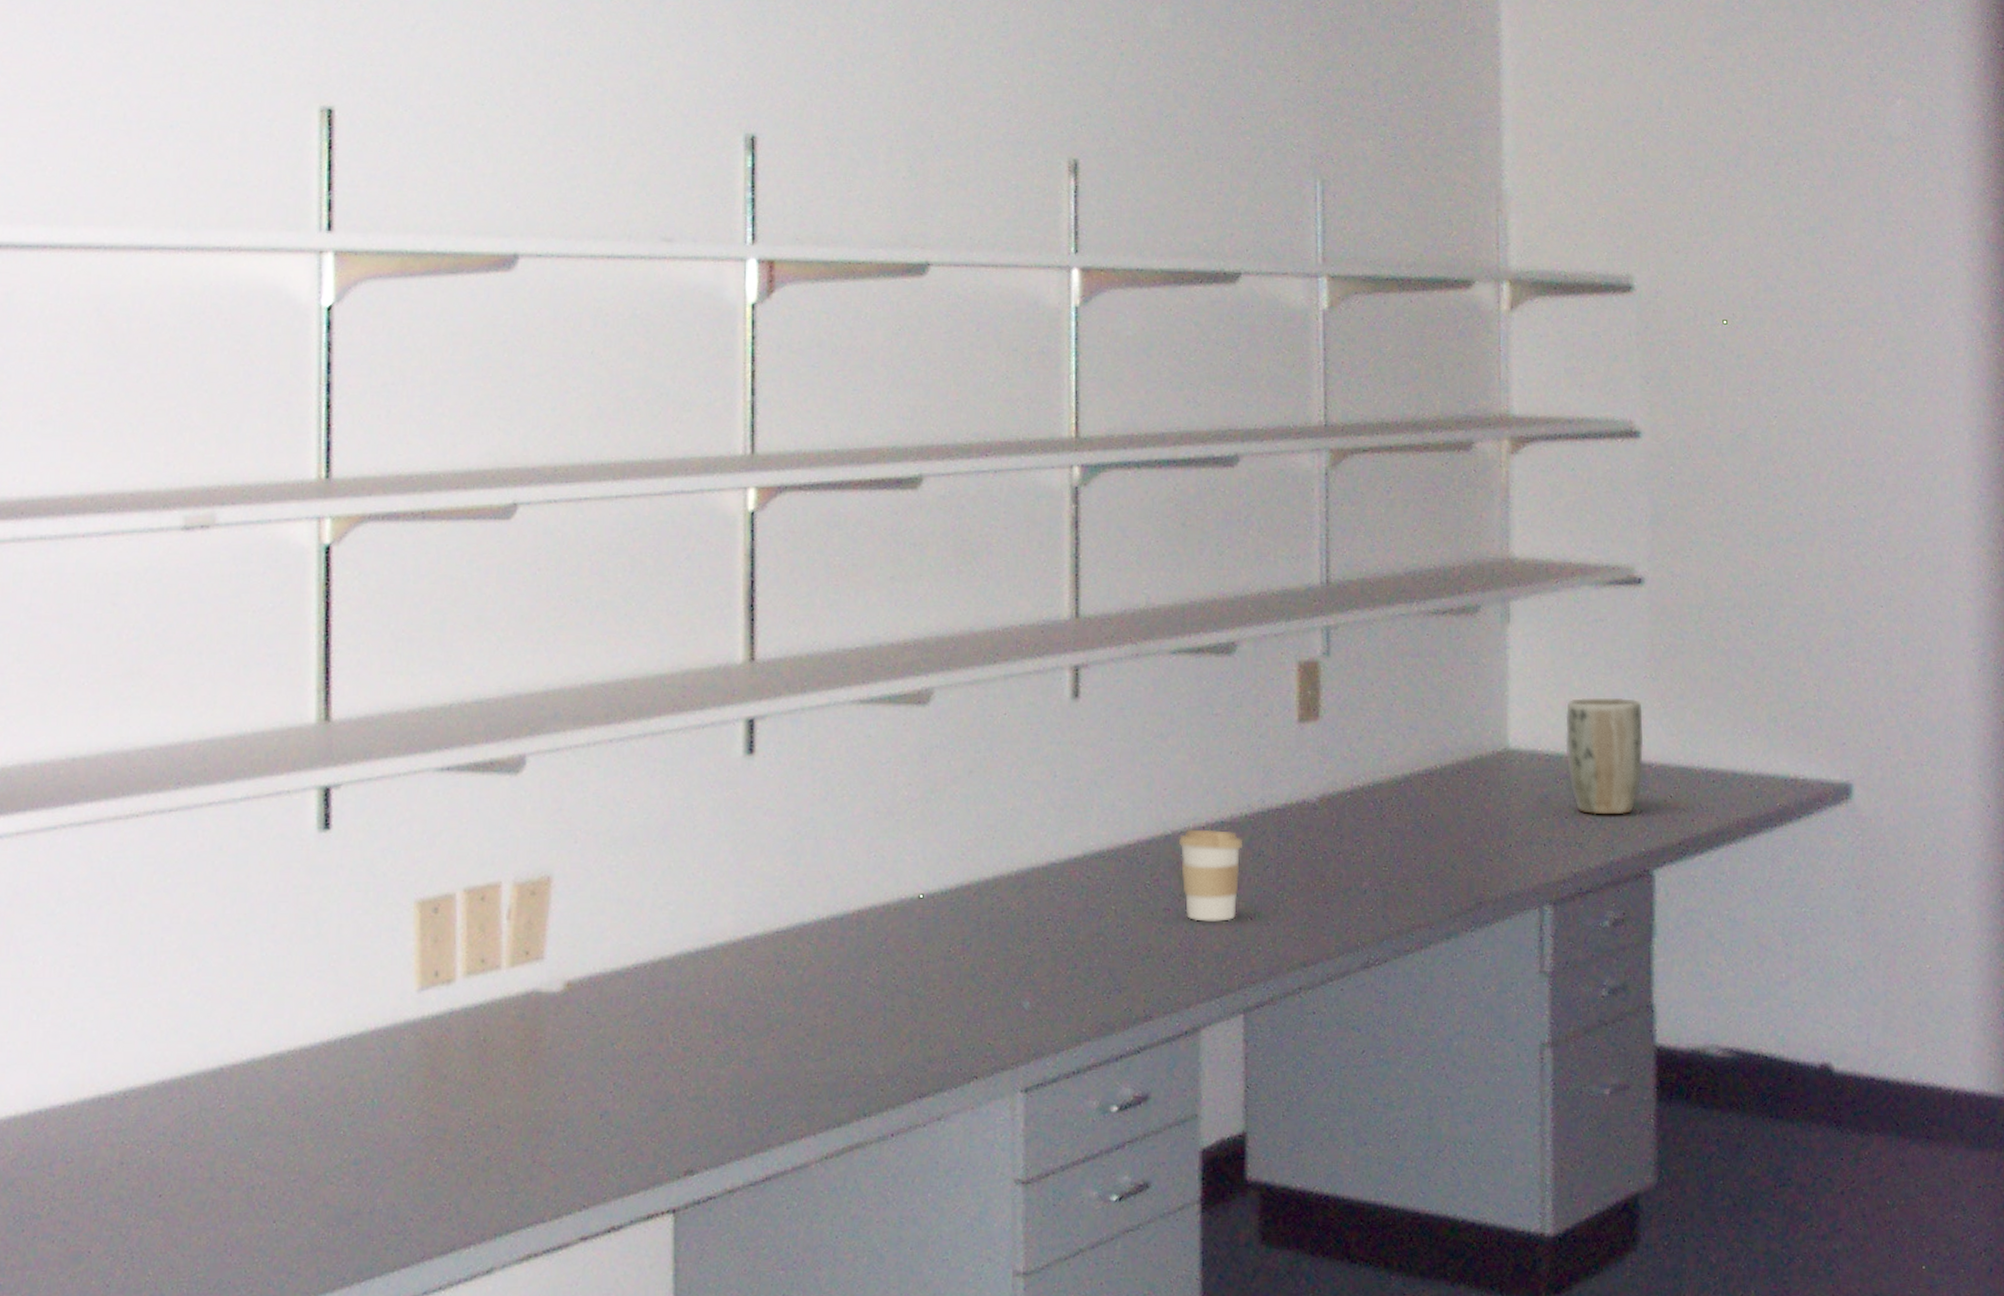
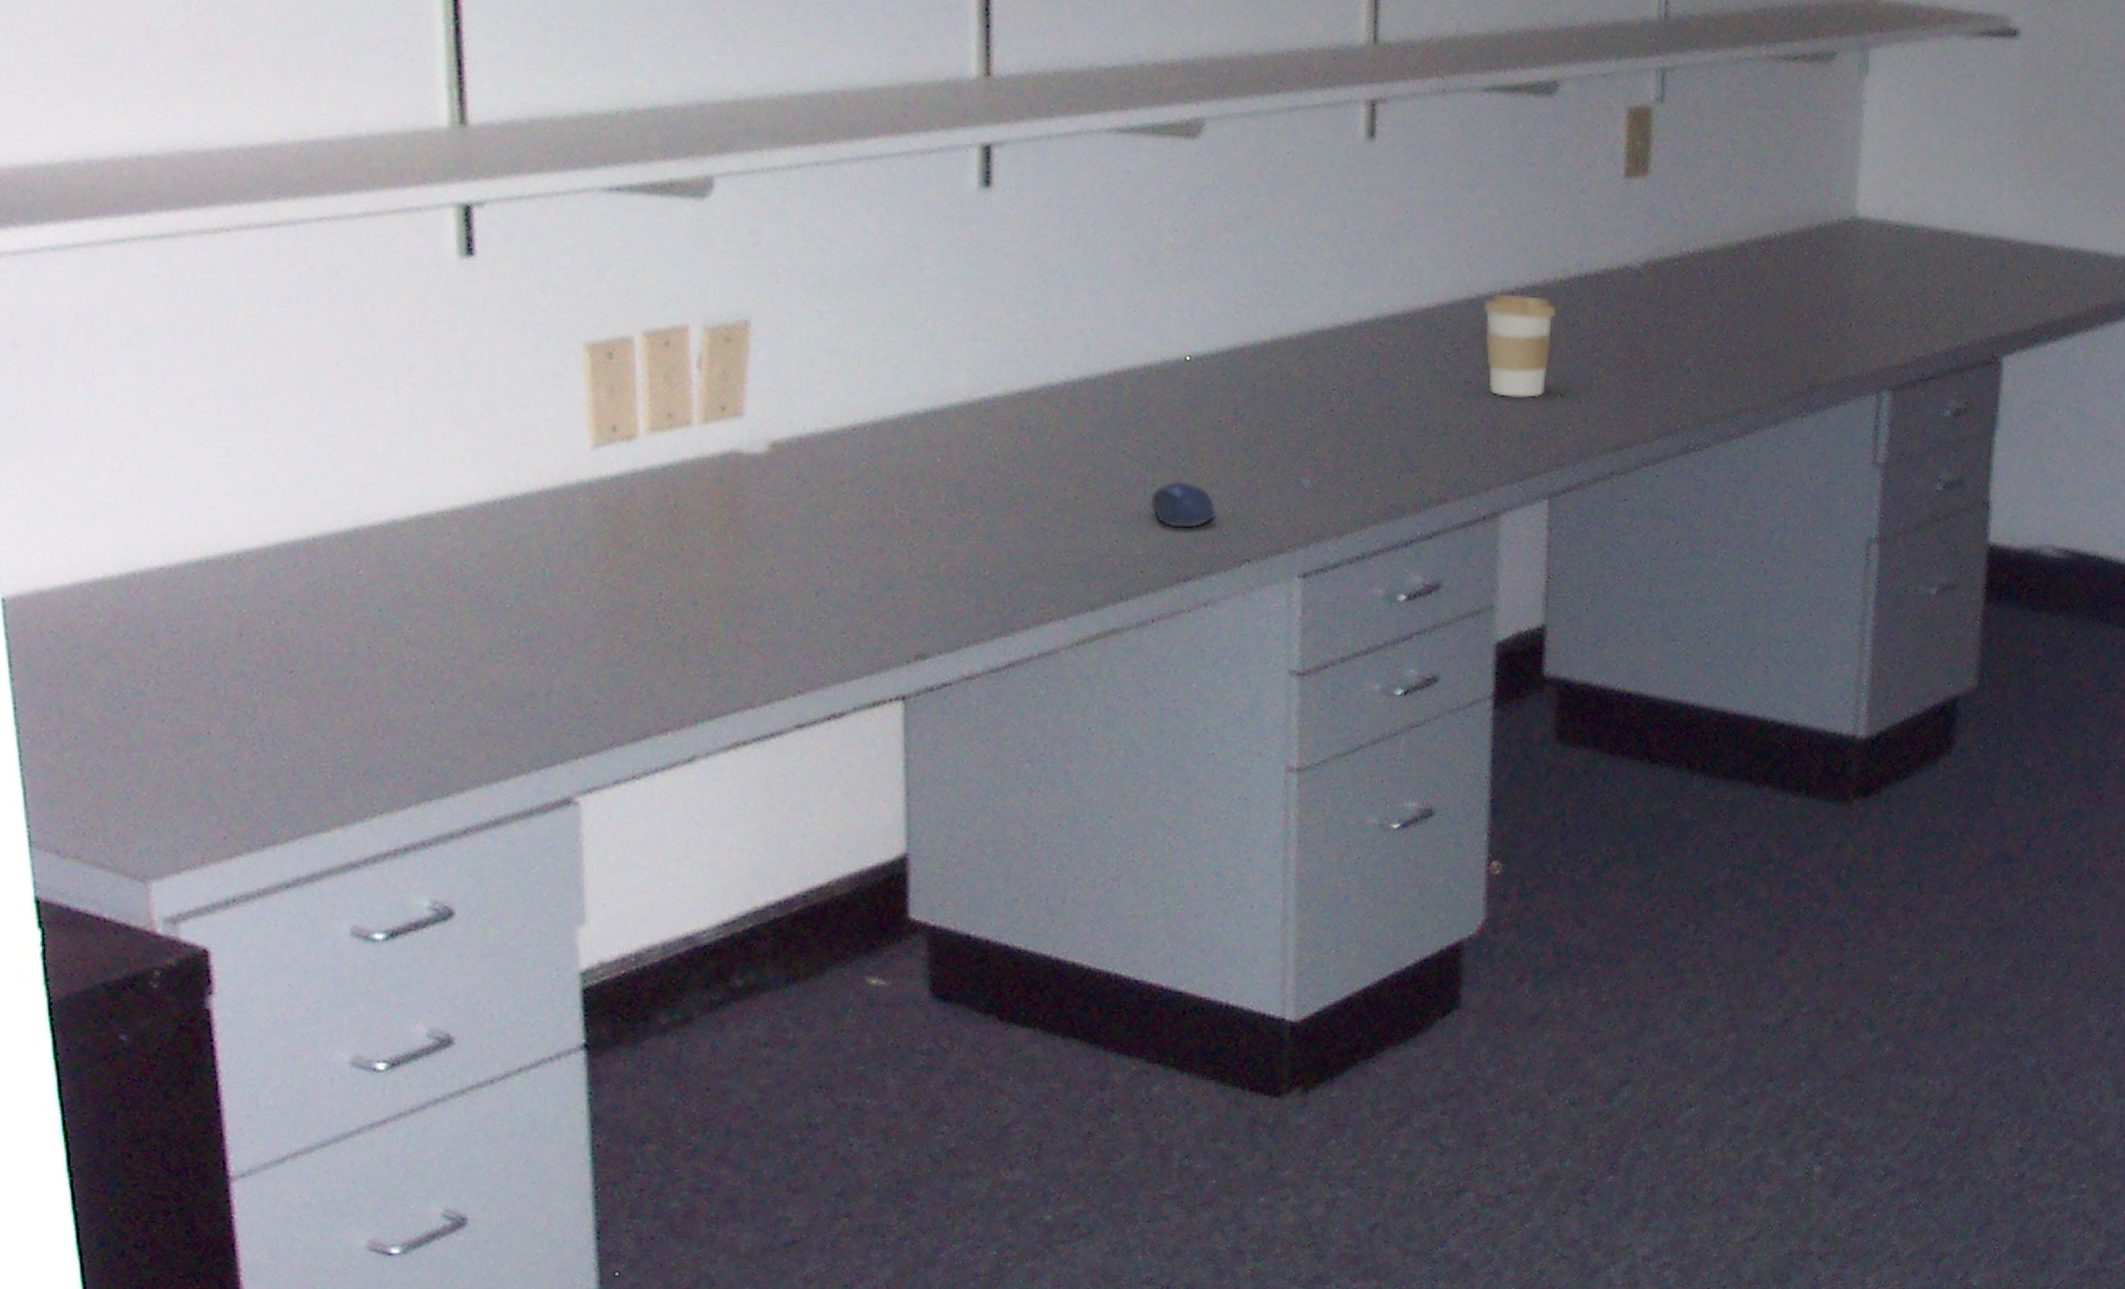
computer mouse: none [890,1007,948,1049] -> present [1151,482,1217,528]
plant pot: present [1565,697,1644,815] -> none [1918,162,2006,296]

